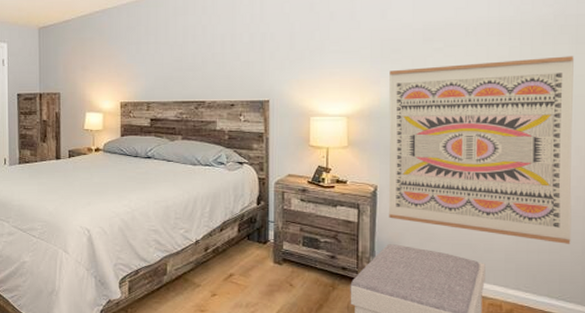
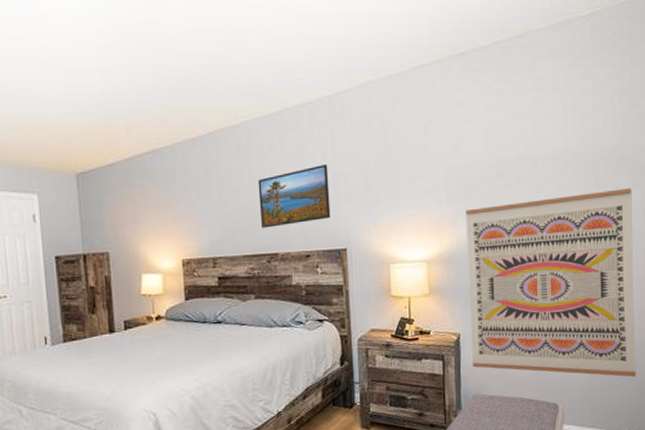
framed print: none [191,24,256,79] -> present [258,163,331,228]

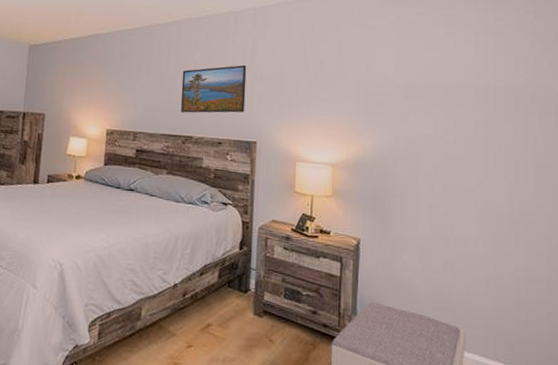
wall art: present [466,188,636,377] -> none [371,123,547,315]

